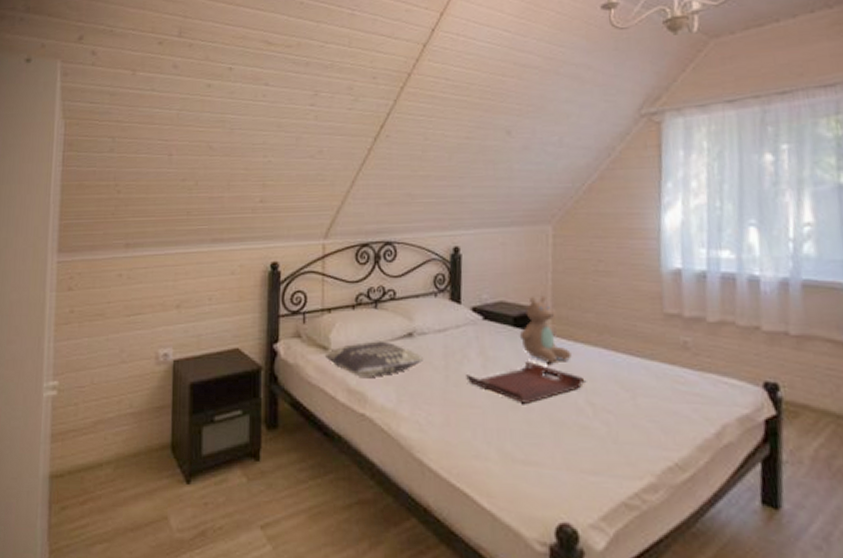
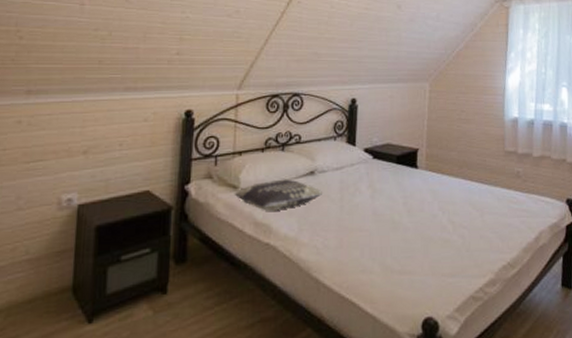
serving tray: present [466,360,584,404] -> none [357,190,447,225]
teddy bear: present [519,296,572,364] -> none [400,138,439,192]

